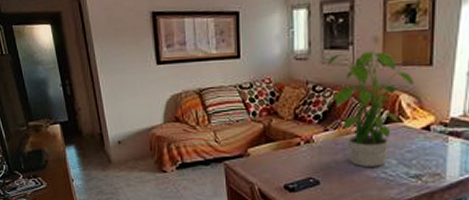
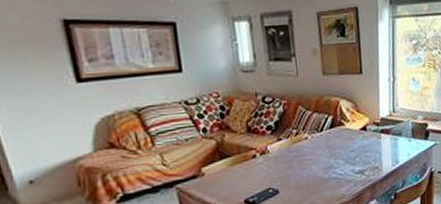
potted plant: present [327,49,414,167] -> none [273,60,350,171]

